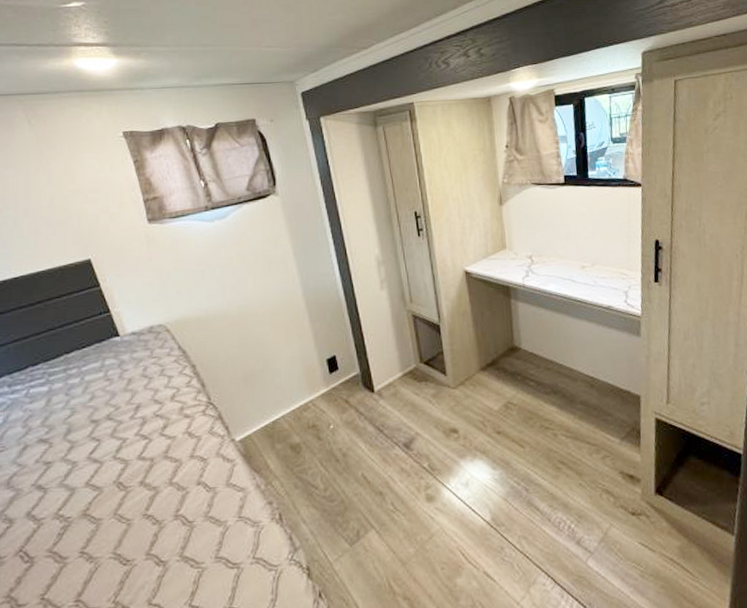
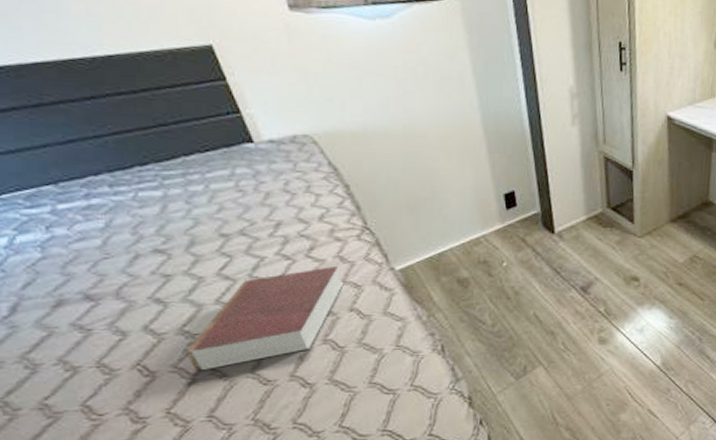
book: none [59,441,192,555] -> present [185,265,344,371]

